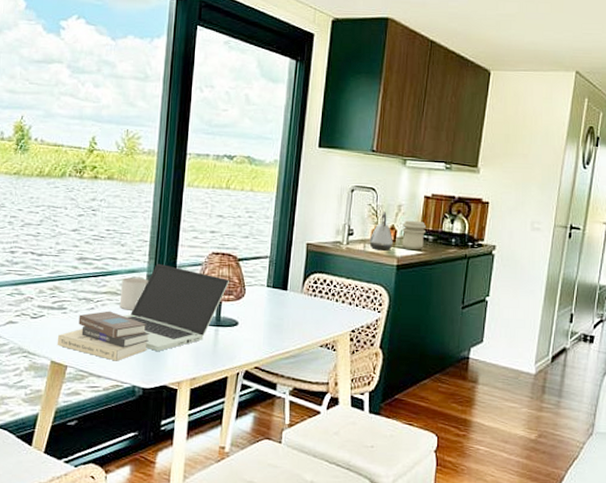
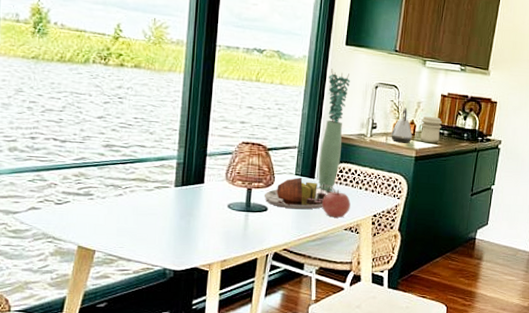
books: present [57,311,150,361] -> none [83,197,181,245]
laptop: present [83,263,229,351] -> none [111,151,259,235]
mug: present [119,277,148,311] -> none [149,165,178,197]
serving tray: none [234,289,310,324] -> present [263,178,335,210]
vase: none [291,173,324,305] -> present [318,69,350,192]
fruit: none [295,302,326,333] -> present [322,190,351,218]

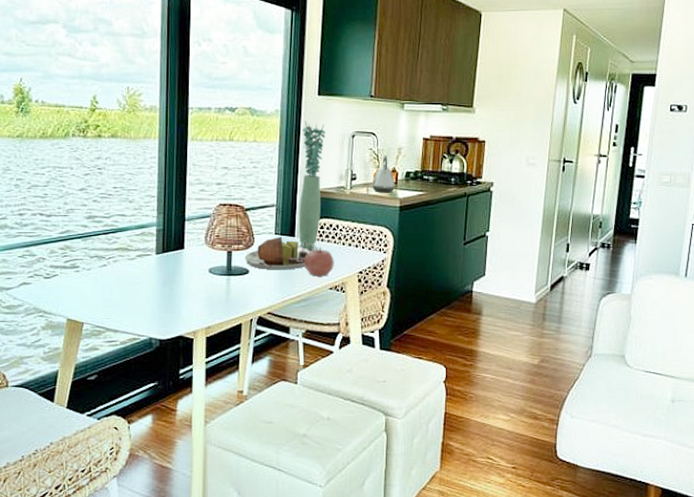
jar: present [420,116,443,144] -> none [403,162,427,191]

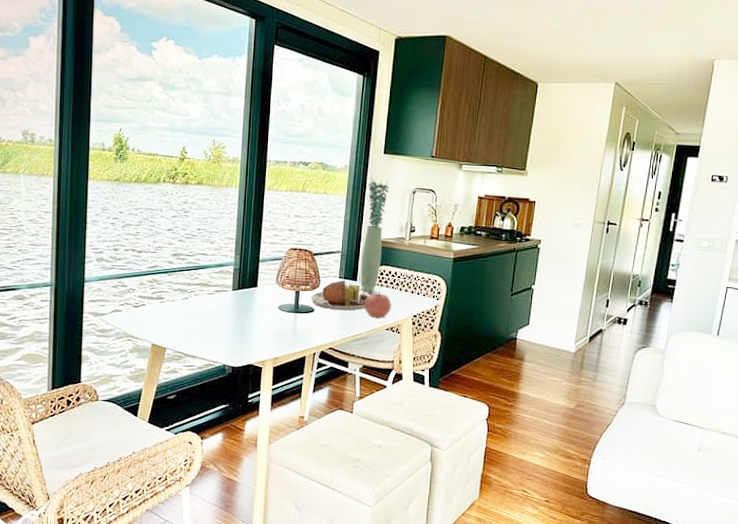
kettle: present [372,155,395,193] -> none [429,211,451,245]

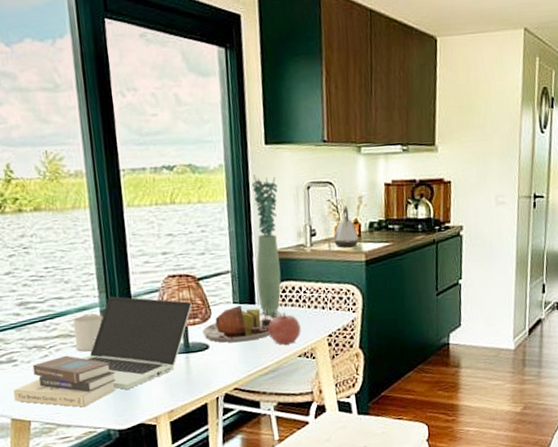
books: none [156,300,238,344] -> present [13,355,117,408]
laptop: none [179,258,306,335] -> present [39,296,192,390]
mug: none [210,271,235,300] -> present [73,314,103,352]
kettle: none [429,211,451,245] -> present [333,206,359,248]

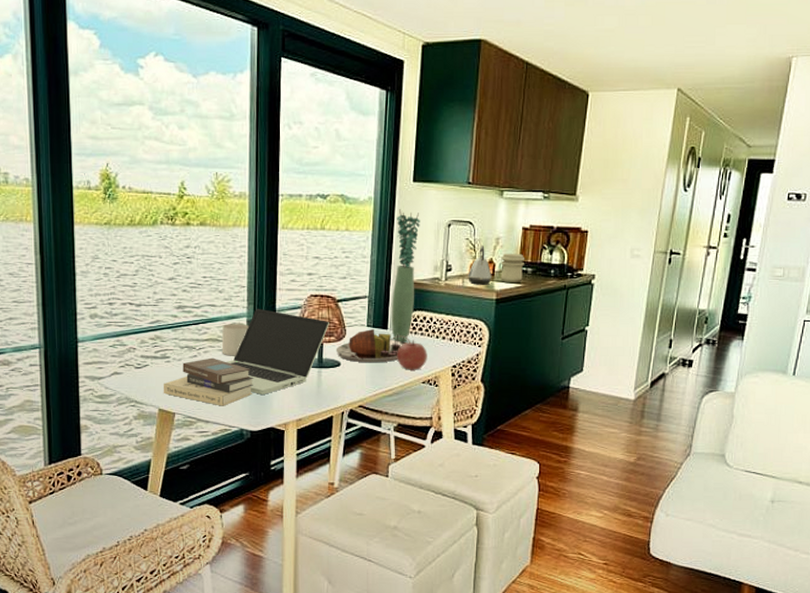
jar: none [366,211,391,243] -> present [501,253,525,284]

